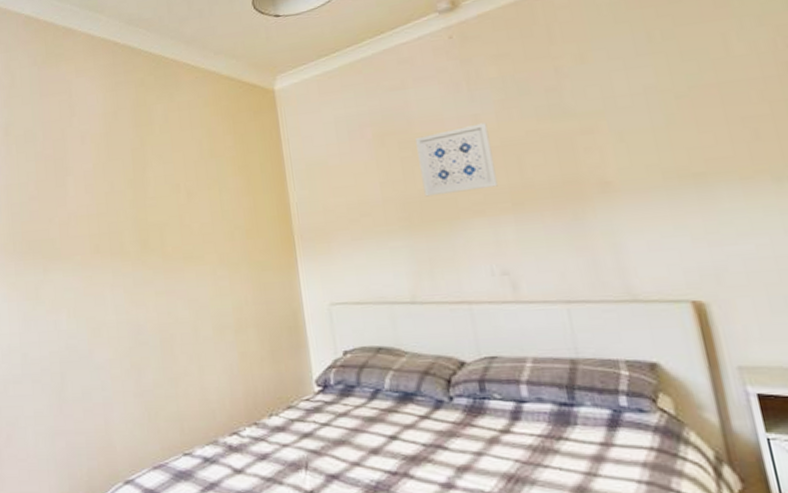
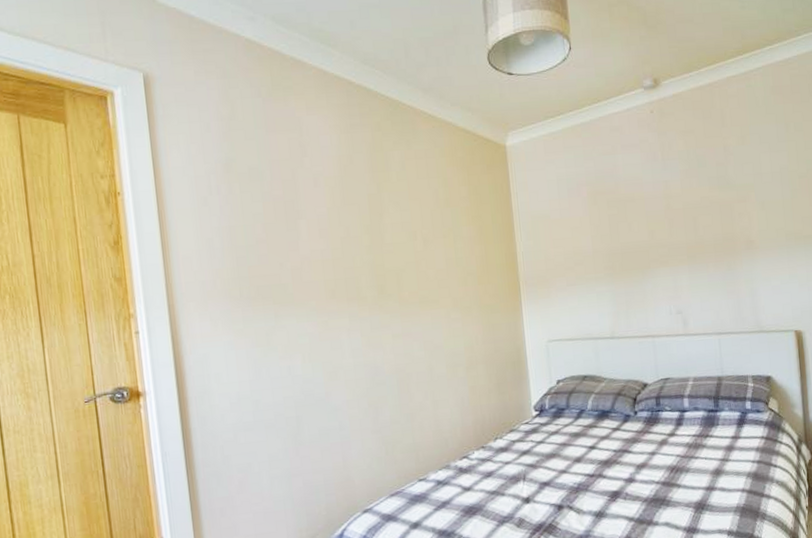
wall art: present [415,122,498,197] -> none [621,188,679,249]

